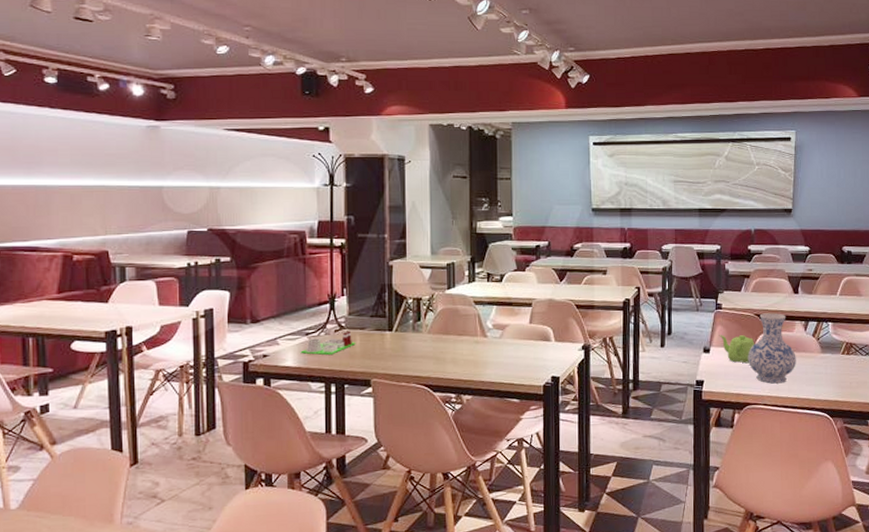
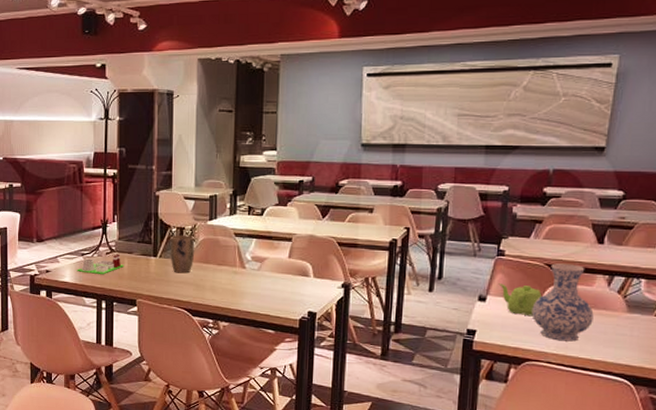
plant pot: none [406,305,434,347] -> present [170,234,195,274]

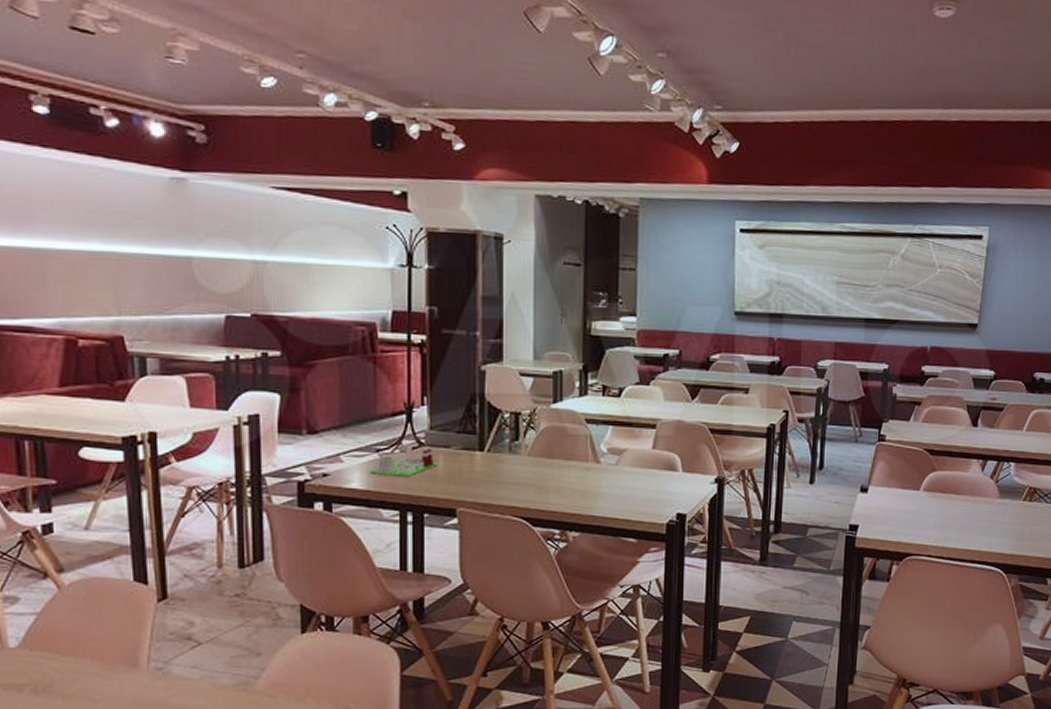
plant pot: present [170,234,195,274] -> none [502,421,535,472]
teapot: present [498,283,542,317] -> none [880,472,921,507]
vase: present [531,263,594,342] -> none [912,448,970,532]

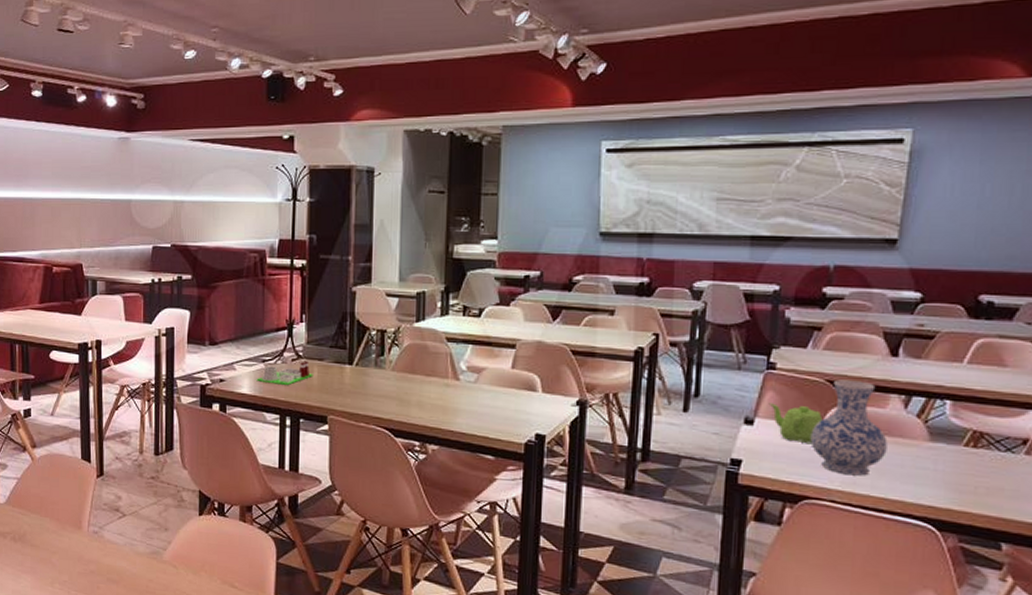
teapot: none [880,472,921,507] -> present [768,403,822,445]
vase: none [912,448,970,532] -> present [810,379,888,476]

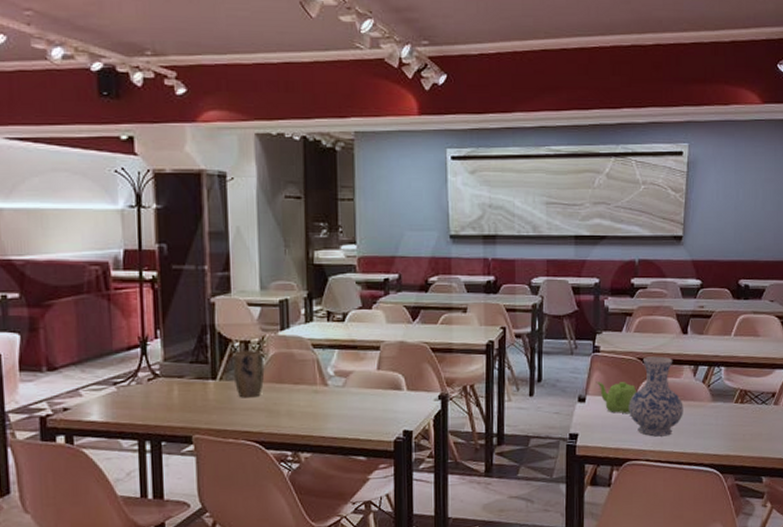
architectural model: present [256,360,313,386] -> none [107,379,174,408]
plant pot: none [368,338,399,386] -> present [232,349,265,398]

